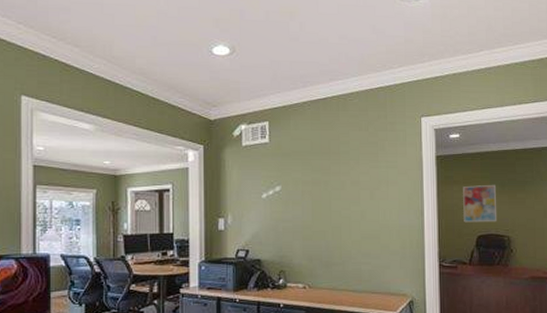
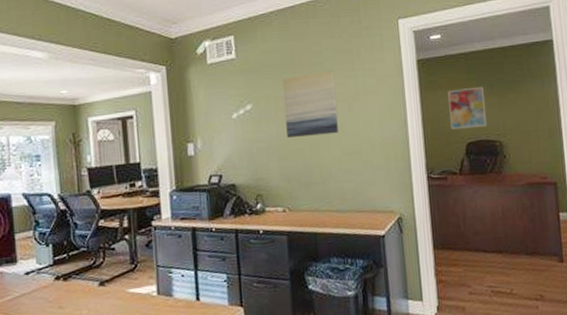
wall art: none [311,159,359,219] -> present [282,70,338,138]

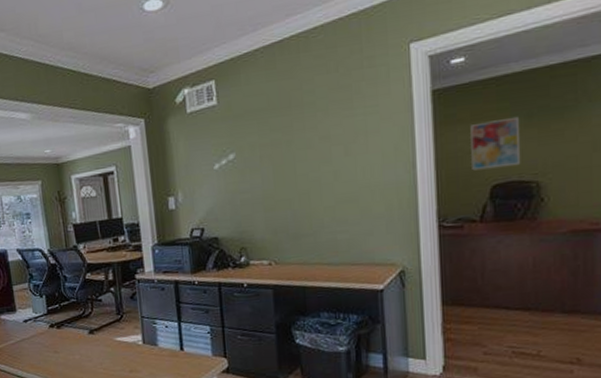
wall art: present [282,70,338,138] -> none [269,109,332,187]

